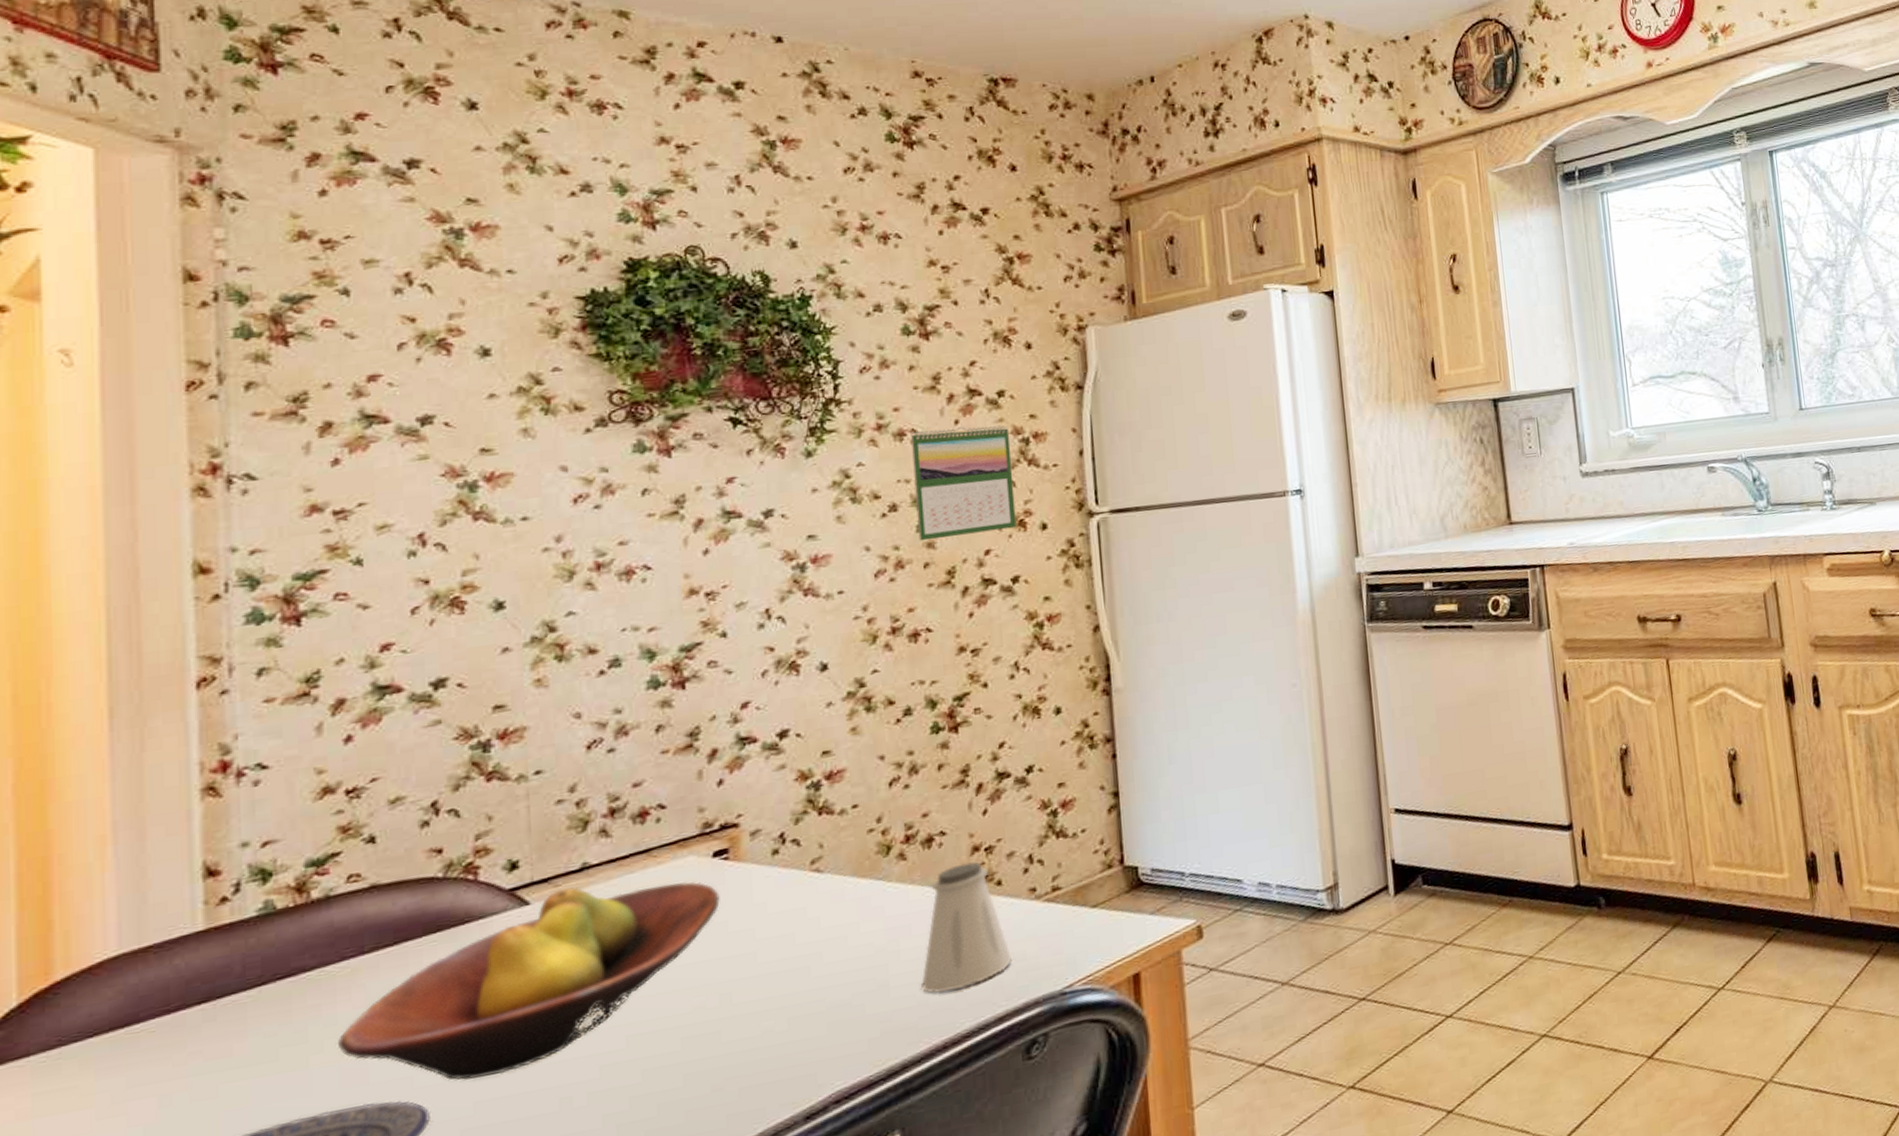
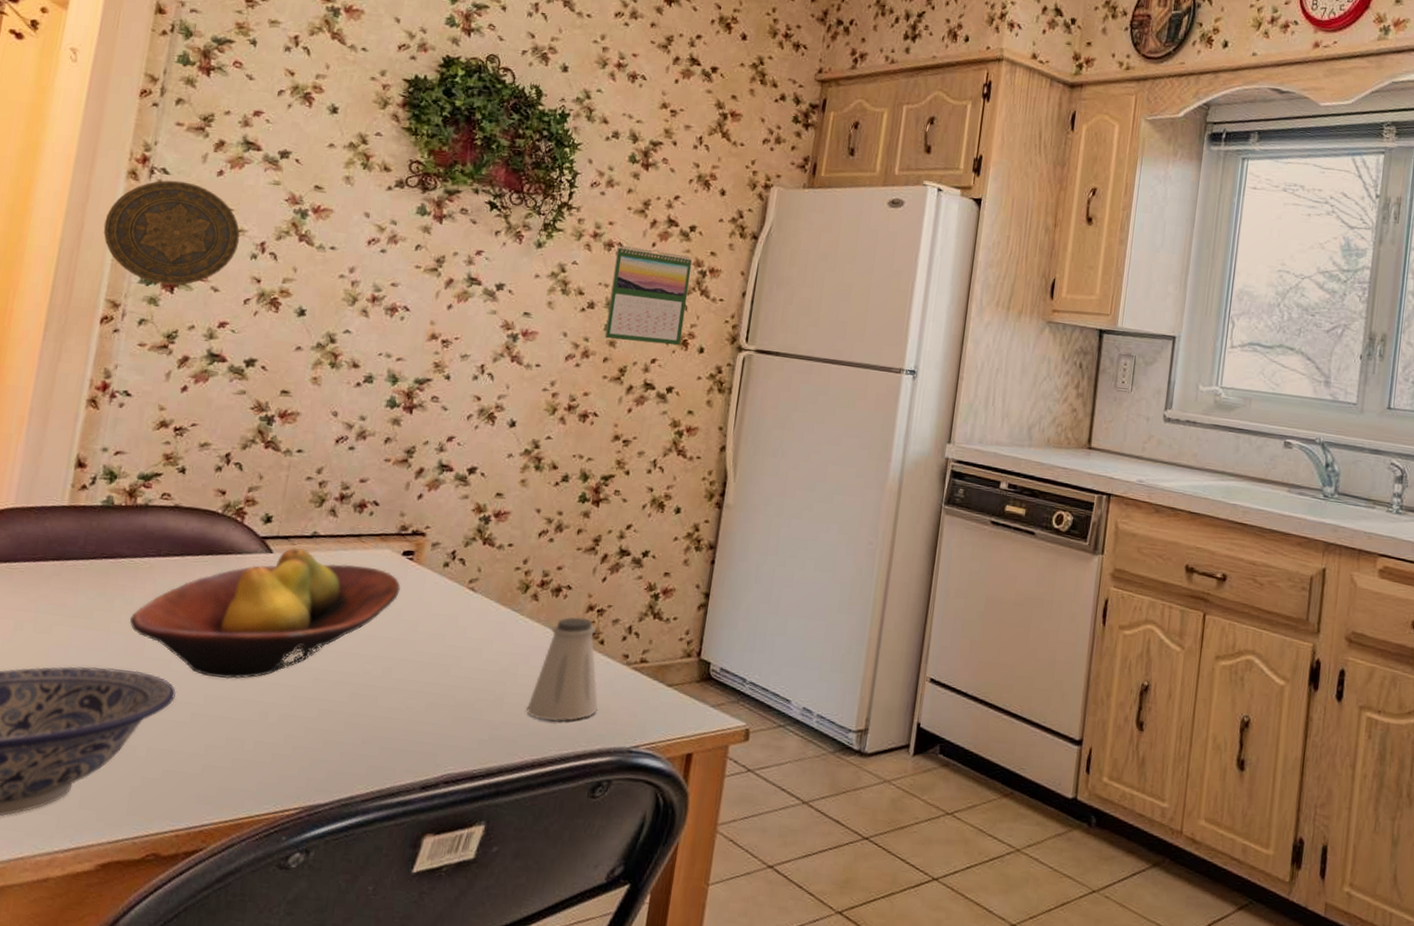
decorative plate: none [170,483,386,620] -> present [103,180,240,286]

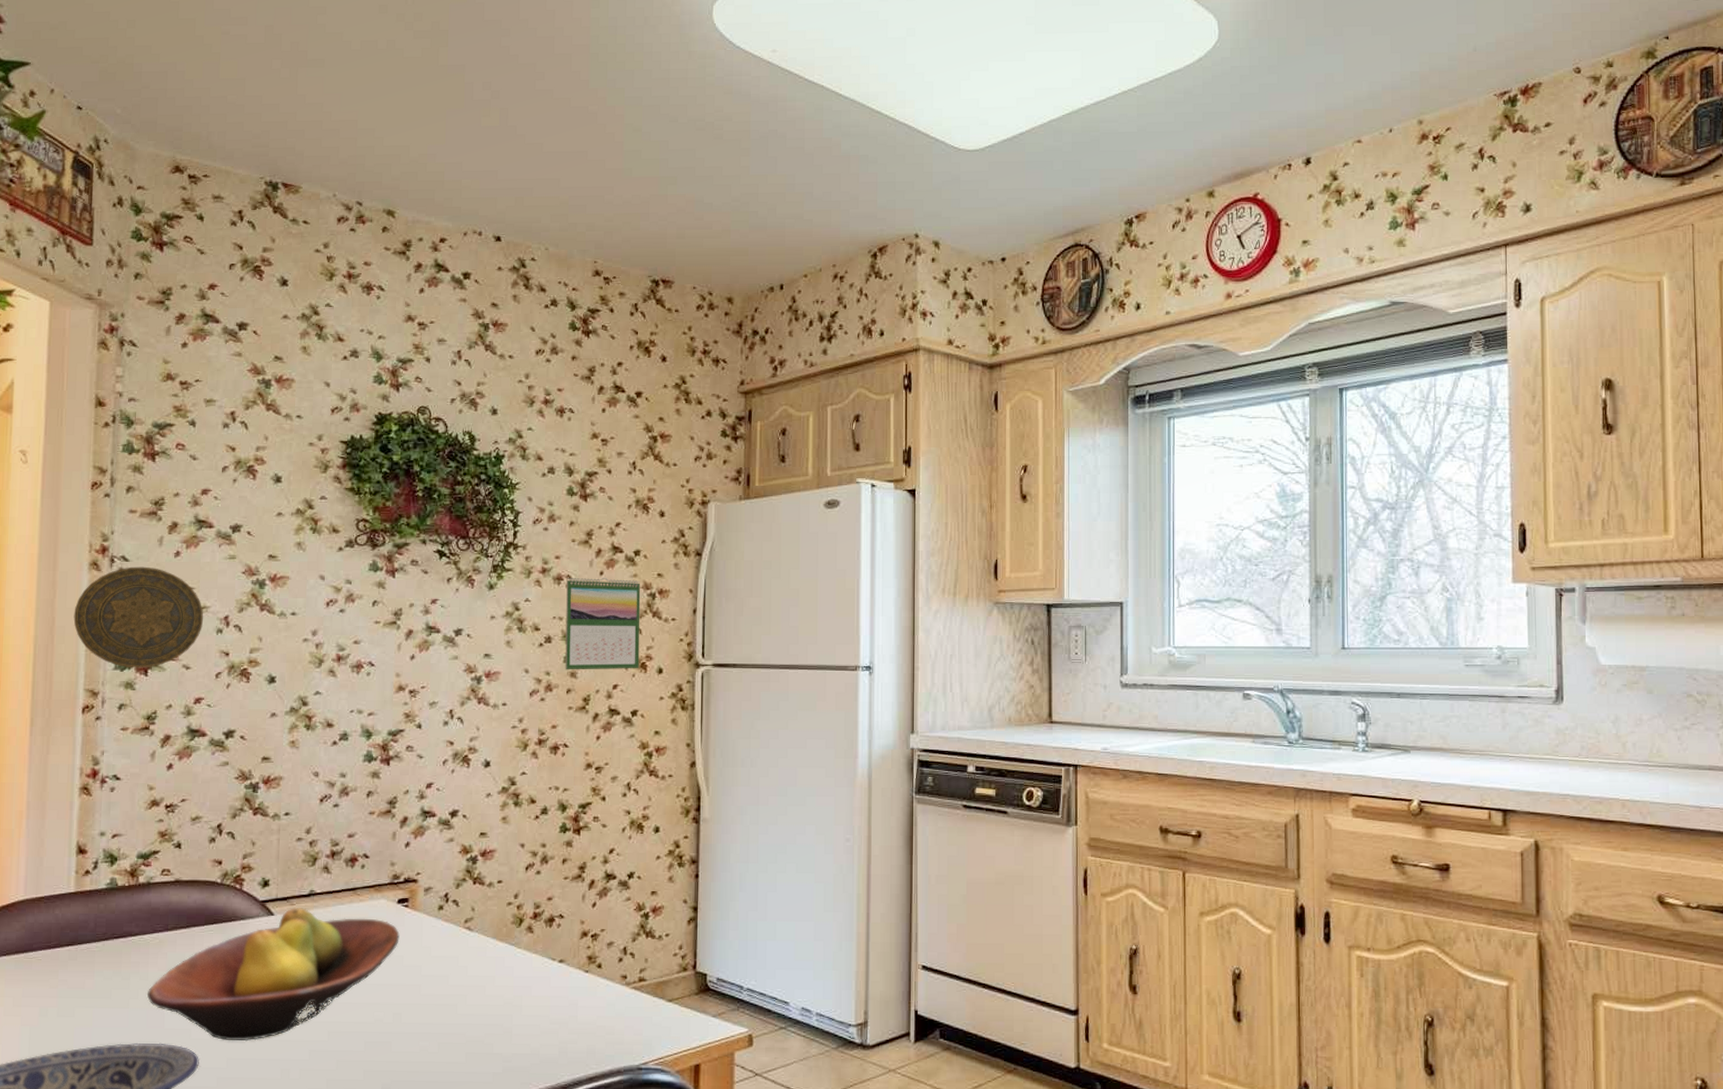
saltshaker: present [526,617,598,722] -> none [535,944,603,1047]

